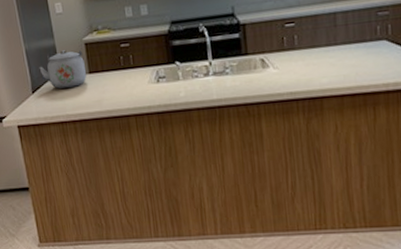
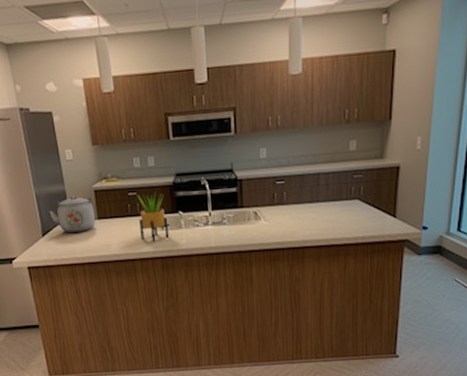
potted plant: none [131,42,166,96] -> present [138,192,169,242]

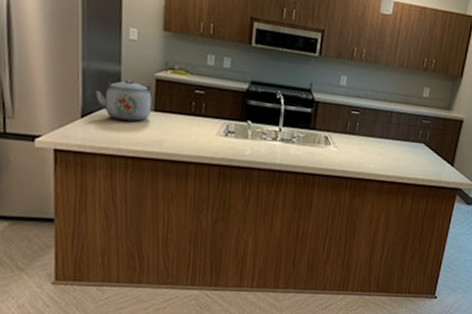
potted plant: present [138,192,169,242] -> none [200,94,234,148]

